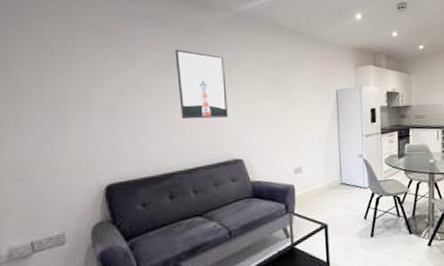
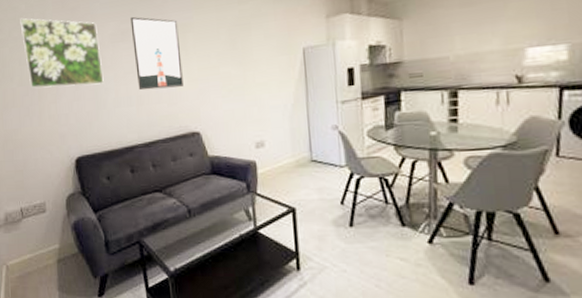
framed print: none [42,38,143,113] -> present [20,18,104,89]

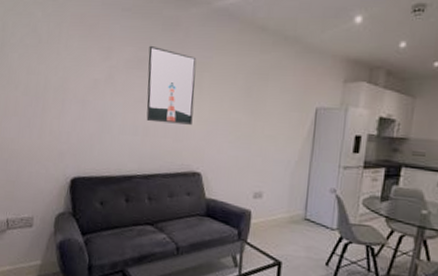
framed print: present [20,18,104,89] -> none [33,25,114,108]

